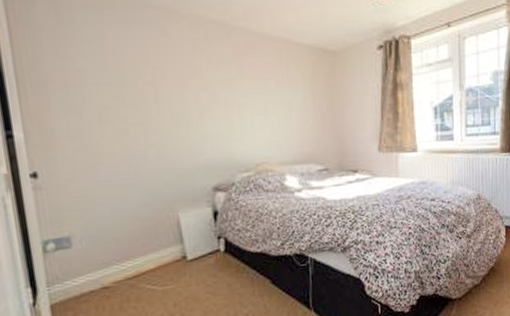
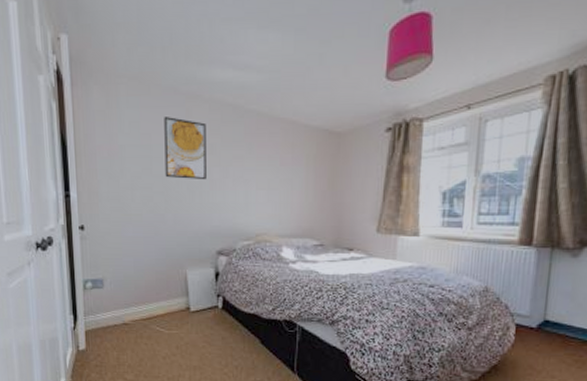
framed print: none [134,35,193,108] -> present [164,117,206,180]

